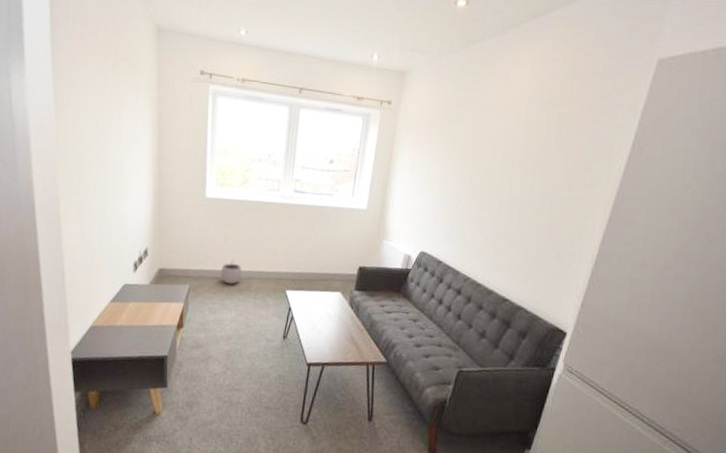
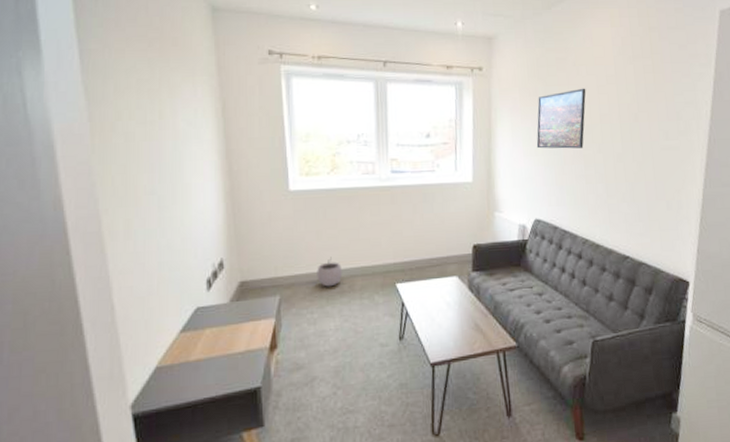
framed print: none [433,130,493,190] -> present [536,88,586,149]

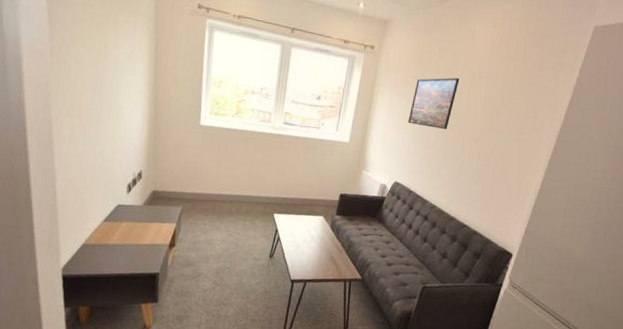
plant pot: present [317,257,342,287] -> none [212,183,233,207]

